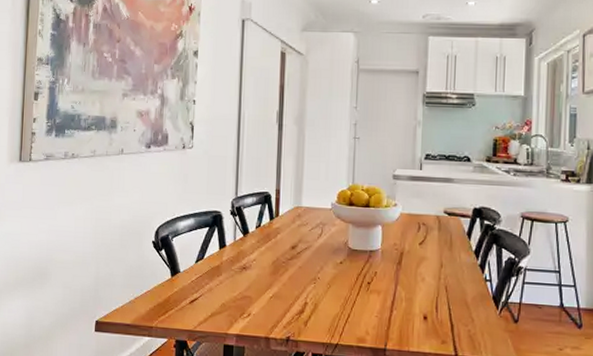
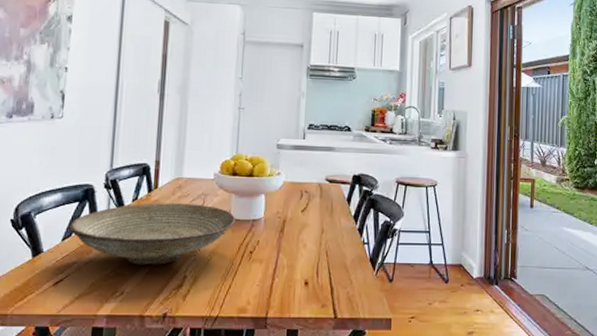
decorative bowl: none [201,230,352,291] -> present [69,203,235,265]

